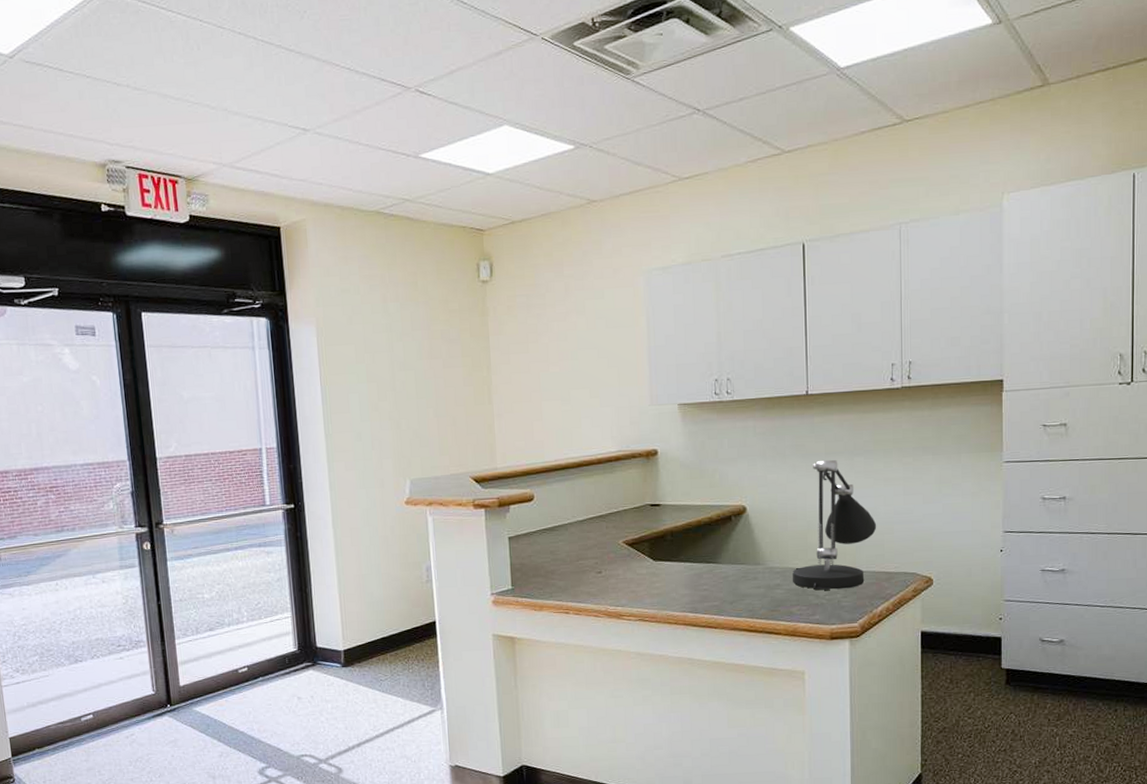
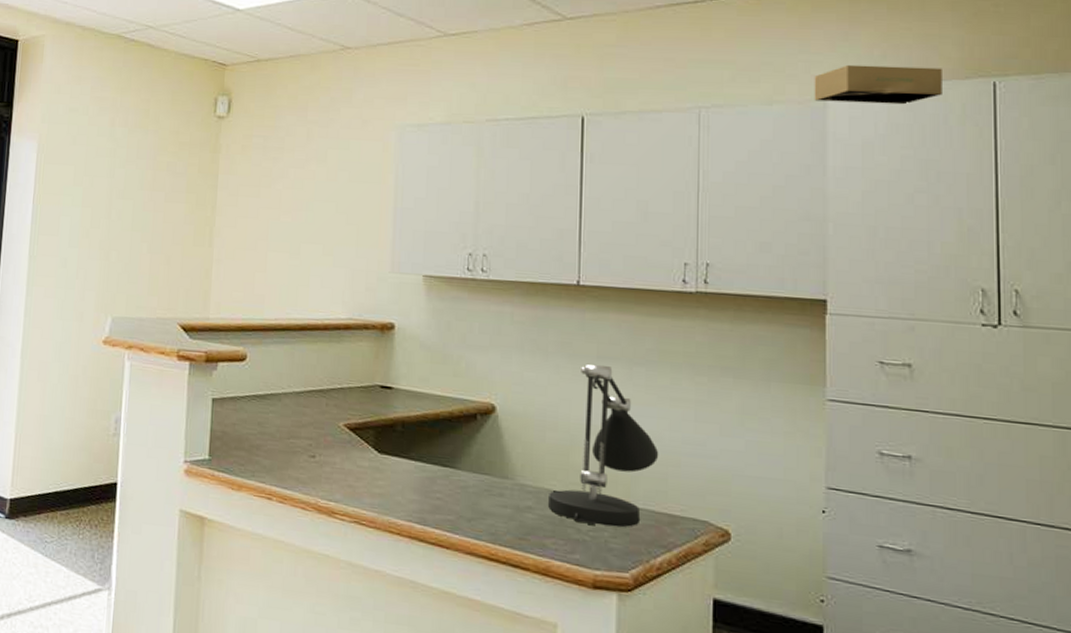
box: none [992,165,1094,207] -> present [814,64,942,105]

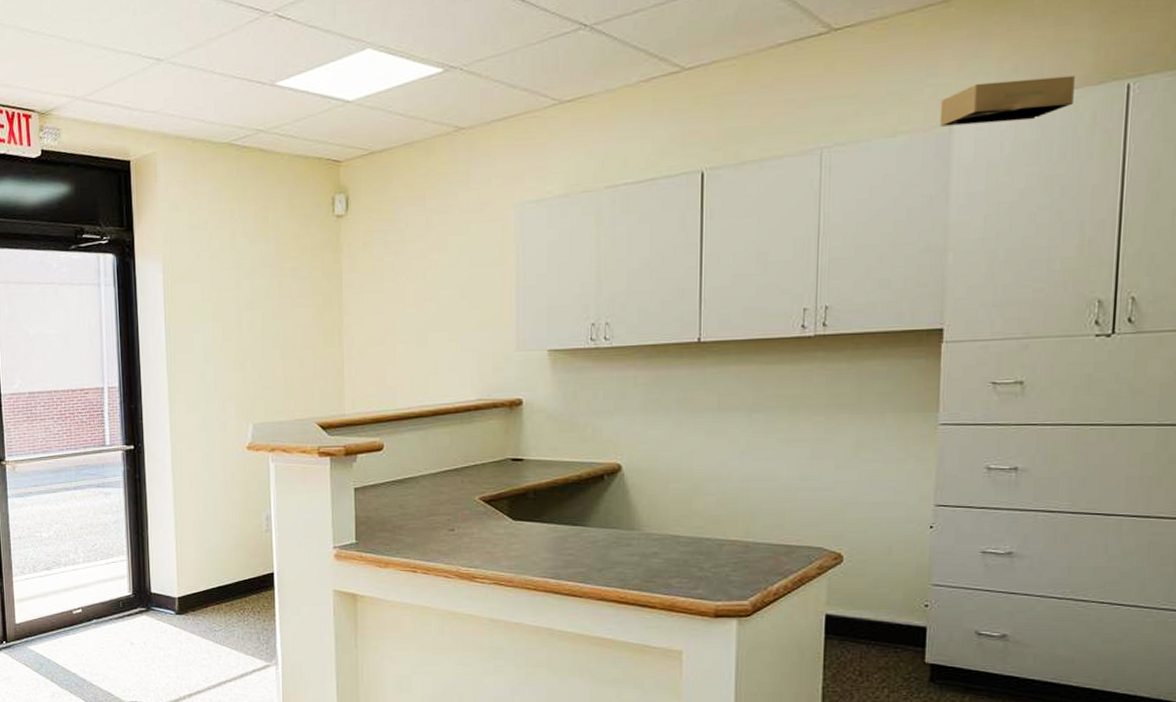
desk lamp: present [547,363,659,527] -> none [671,415,777,562]

